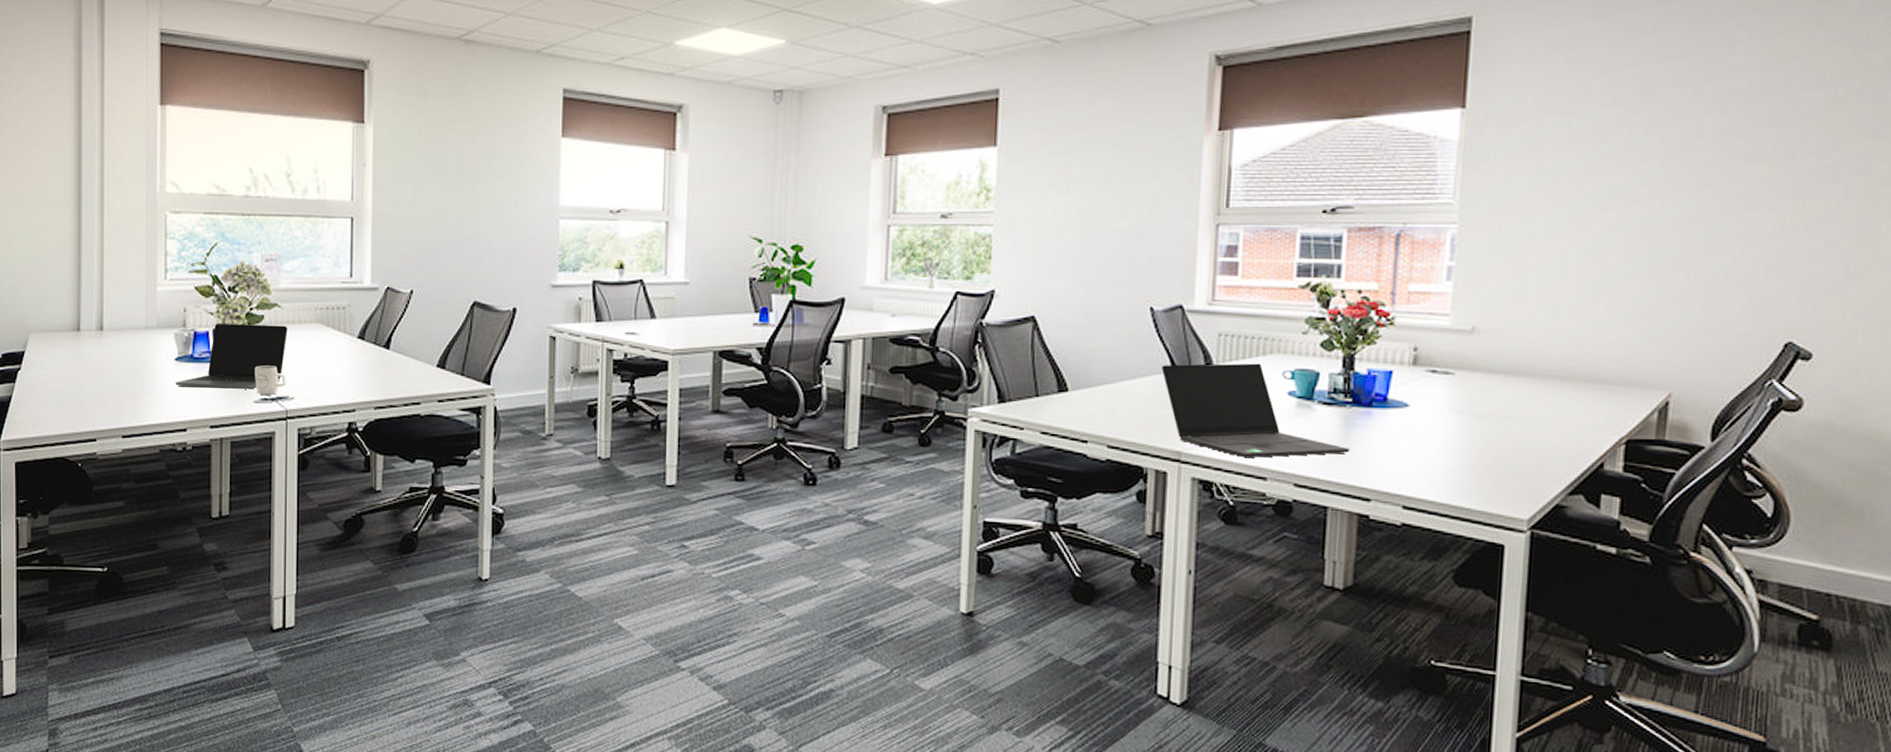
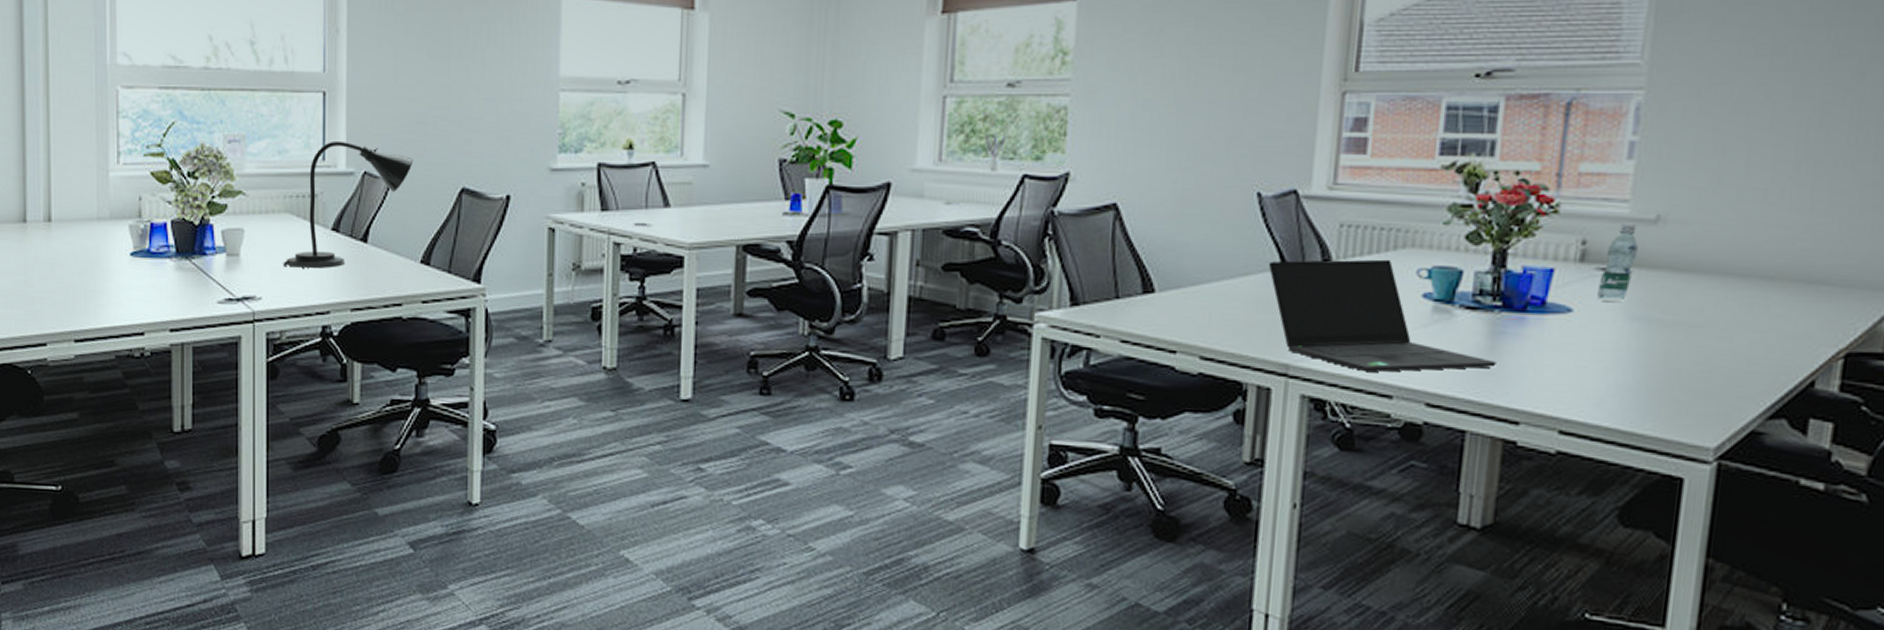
laptop: present [175,323,288,389] -> none [131,213,254,288]
mug: present [254,365,286,395] -> none [218,261,252,294]
desk lamp: none [314,260,431,372] -> present [283,140,413,268]
bottle: none [1428,333,1459,399] -> present [1597,223,1639,303]

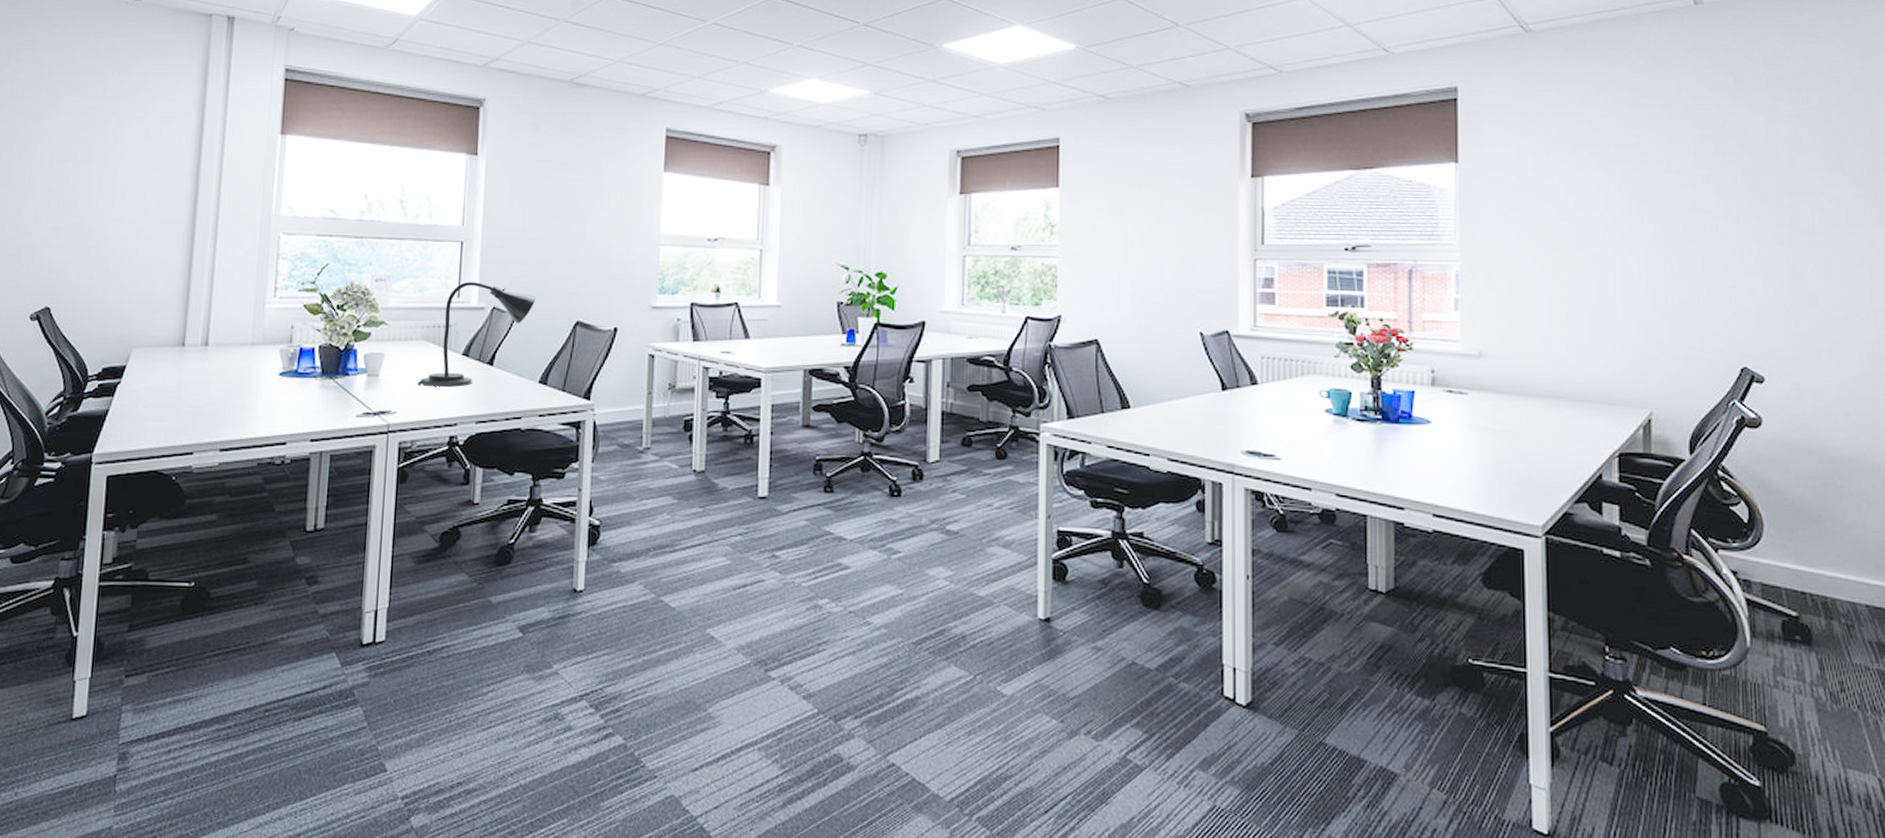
laptop: present [1268,259,1497,373] -> none [1212,383,1383,470]
bottle: present [1597,223,1639,303] -> none [1447,357,1470,416]

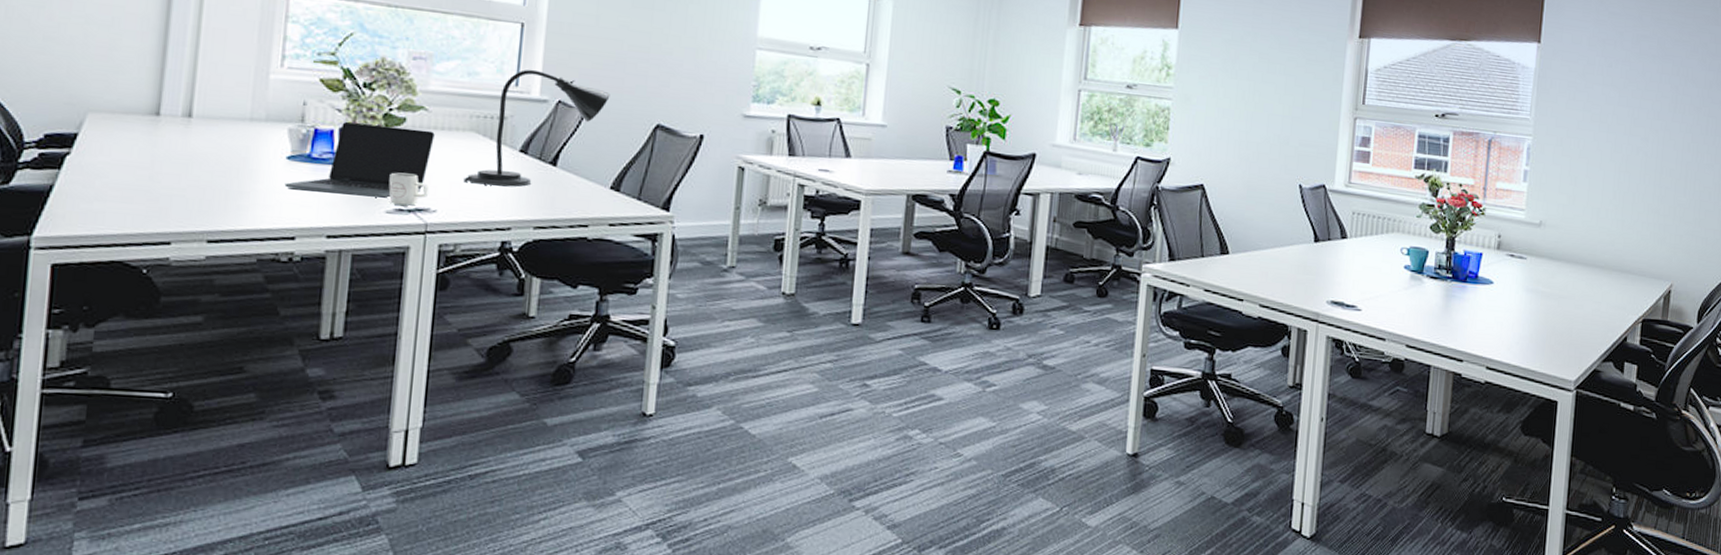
laptop: none [277,339,394,404] -> present [284,121,435,198]
mug: none [358,381,389,409] -> present [388,172,428,206]

